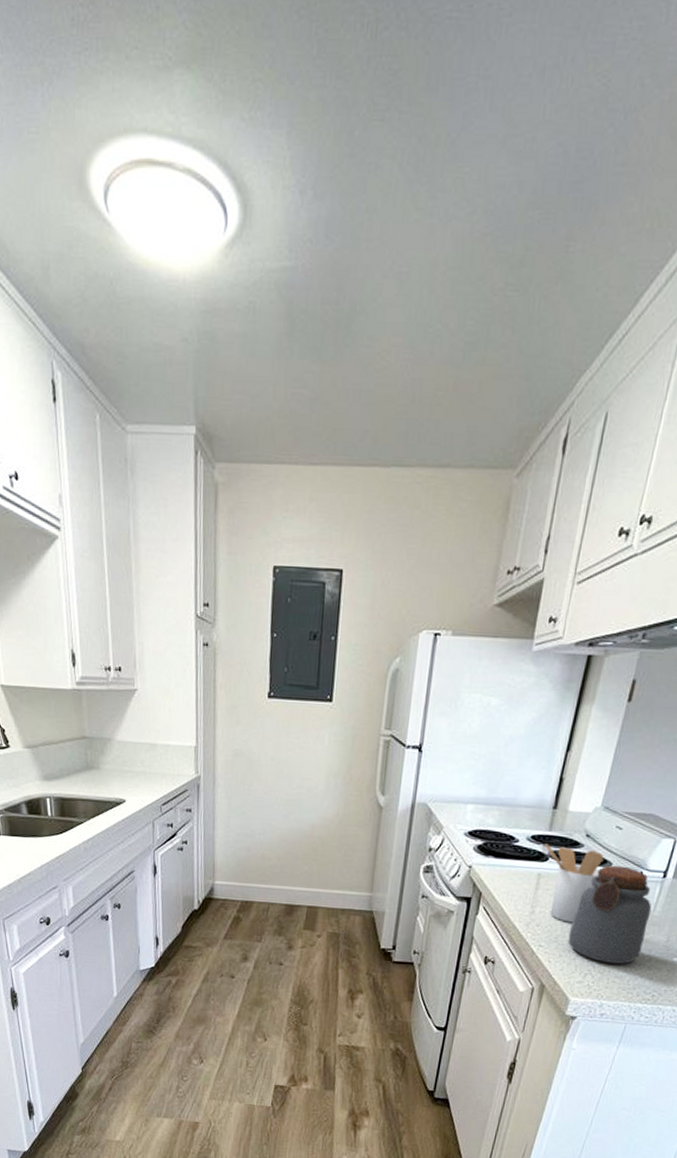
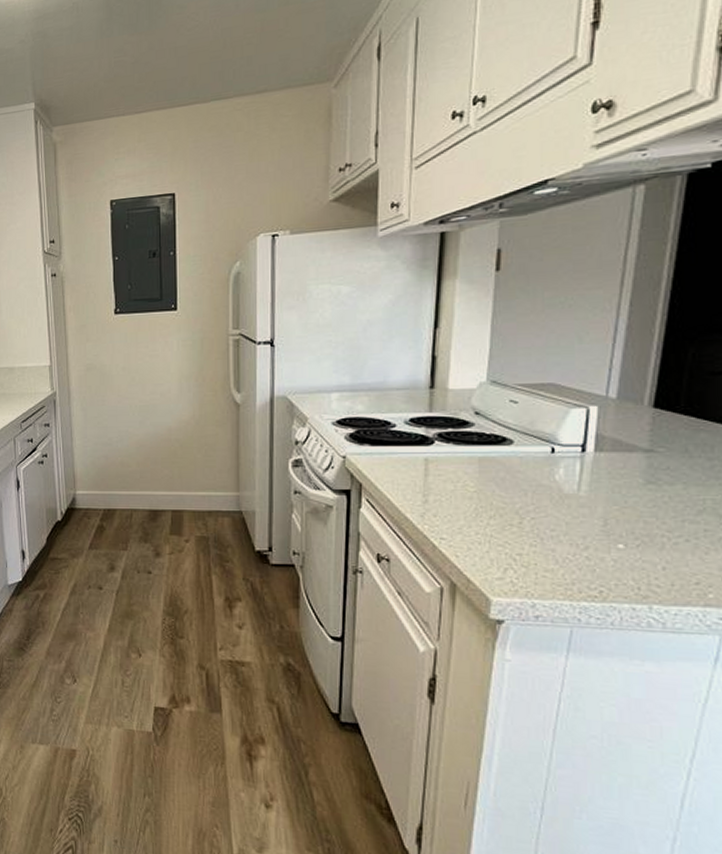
utensil holder: present [544,843,604,923] -> none [427,426,502,510]
jar: present [567,865,652,964] -> none [475,443,575,555]

